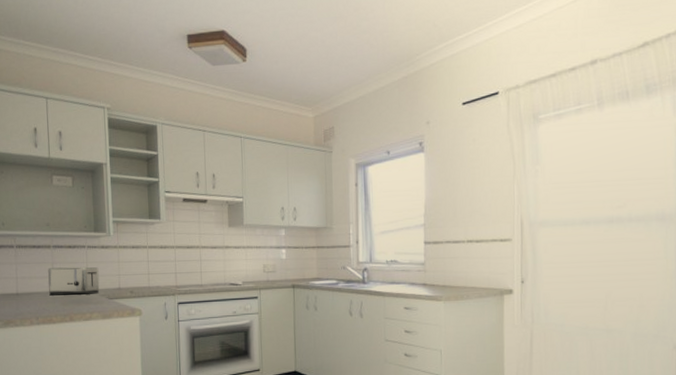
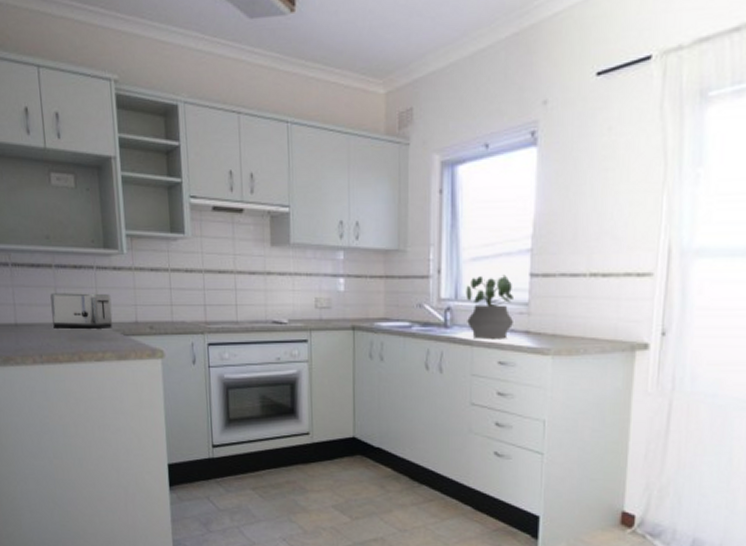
potted plant: none [378,243,415,291] -> present [466,274,515,339]

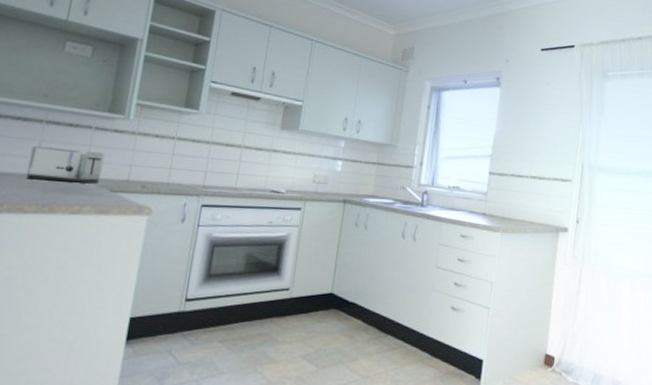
potted plant: present [466,274,515,339] -> none [439,170,476,218]

